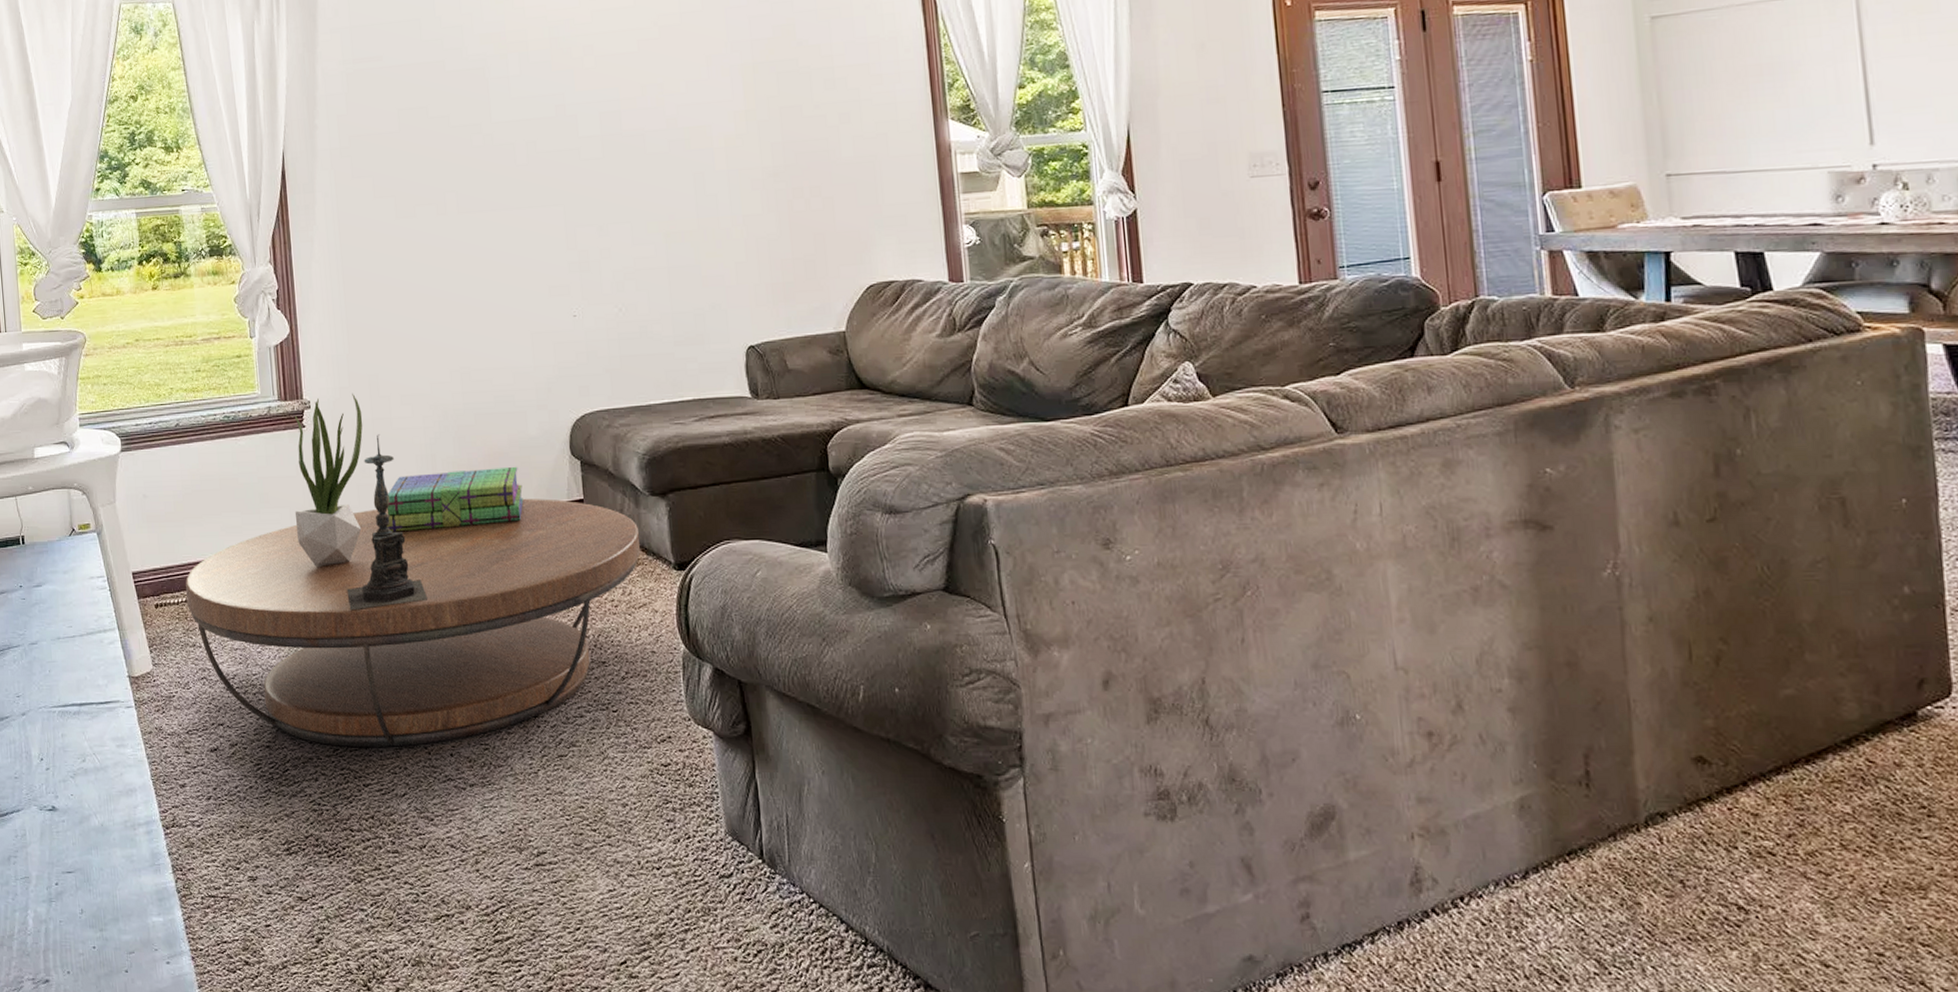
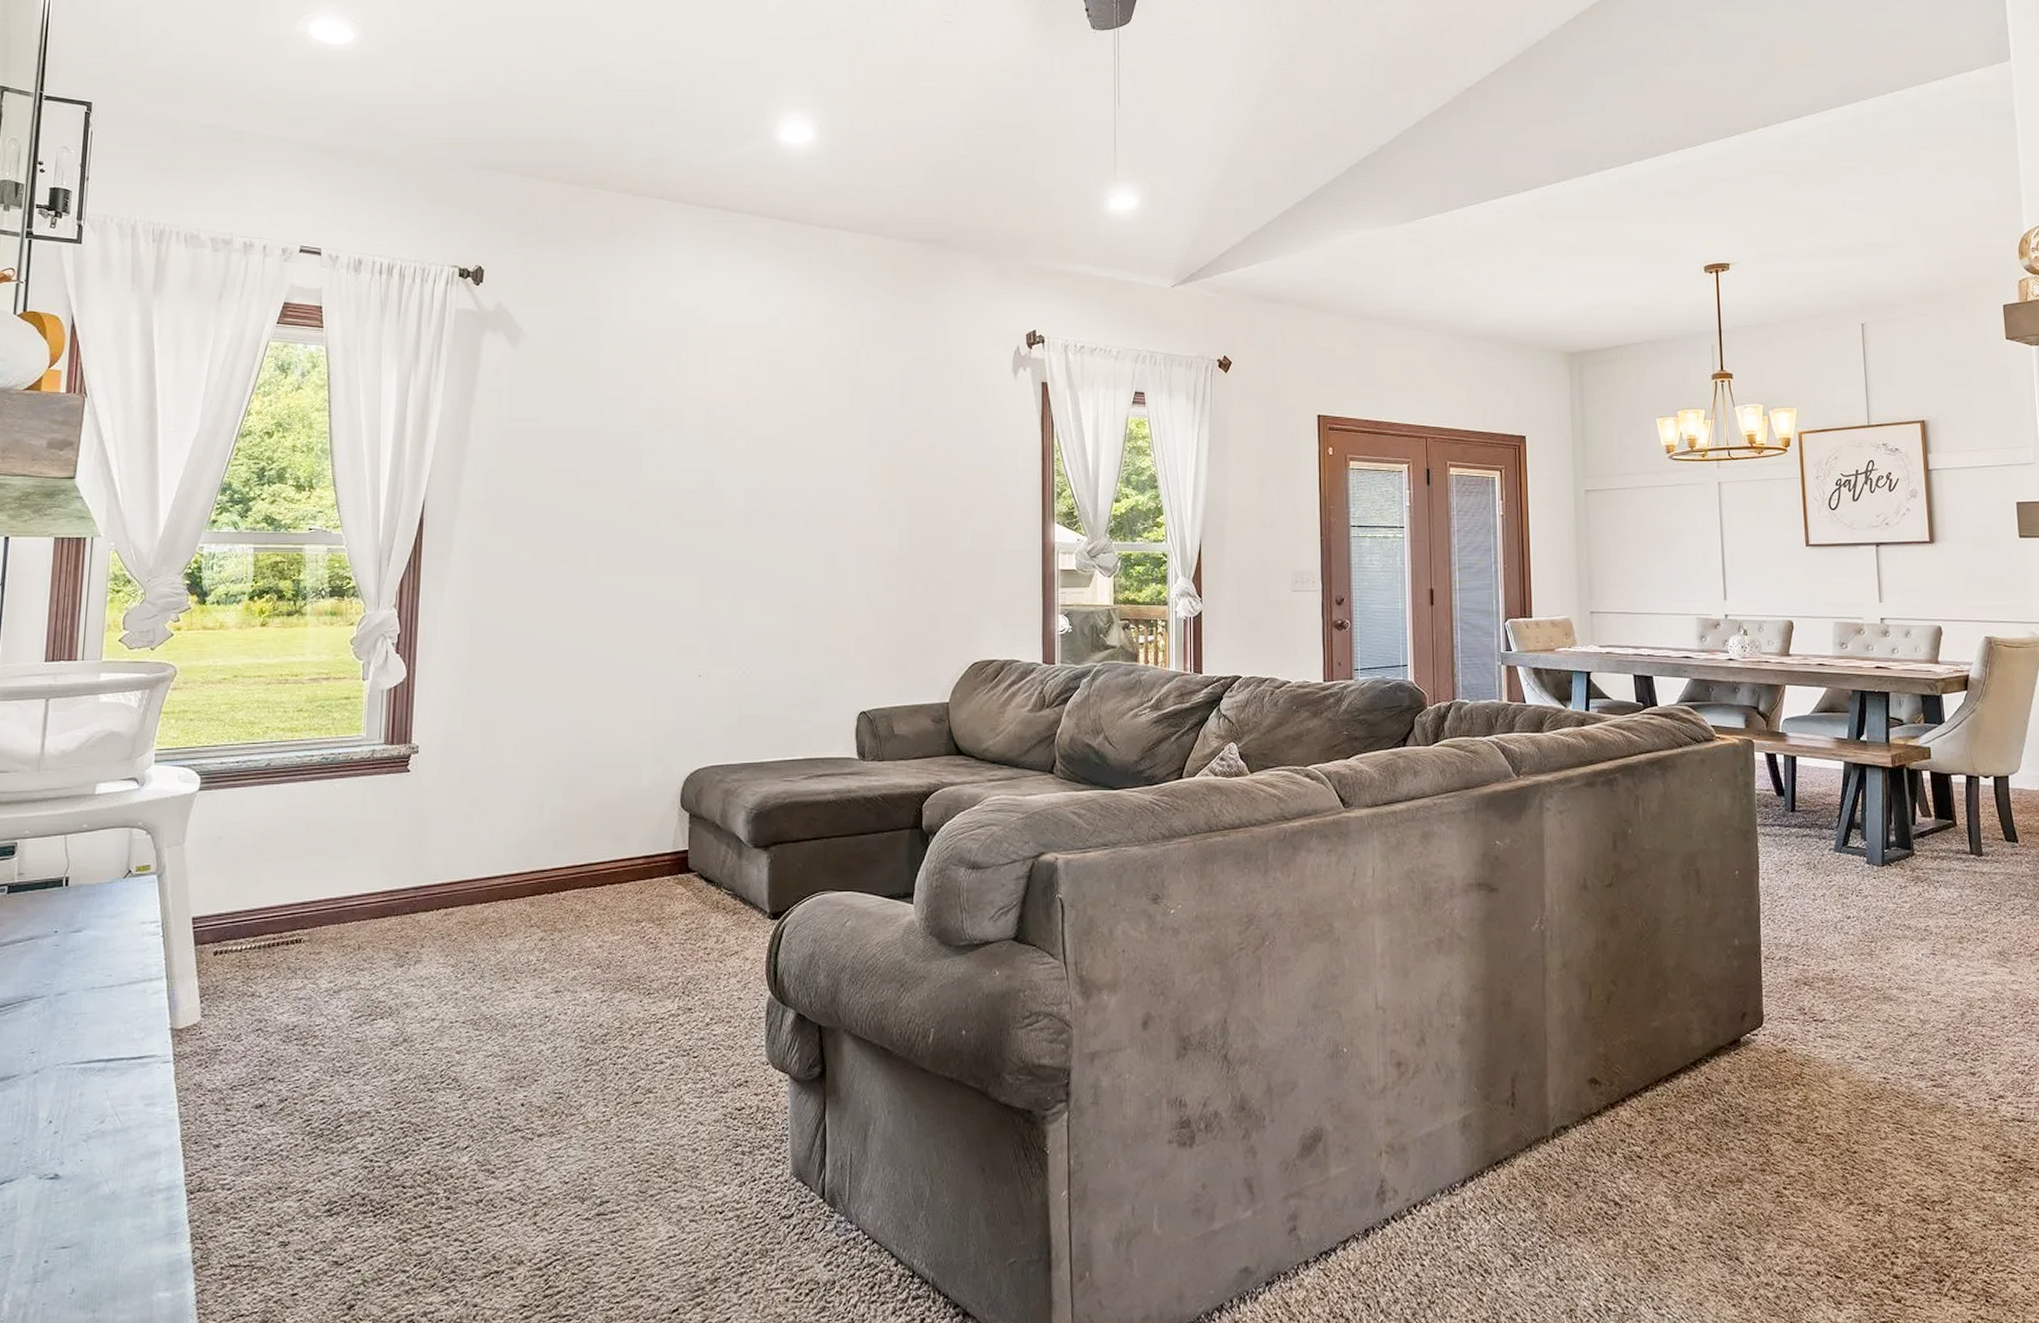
coffee table: present [185,498,640,747] -> none [250,848,739,1099]
potted plant: present [294,393,363,567] -> none [386,740,473,913]
candle holder: present [347,434,428,611] -> none [432,781,518,958]
stack of books: present [386,466,524,532] -> none [484,816,629,879]

